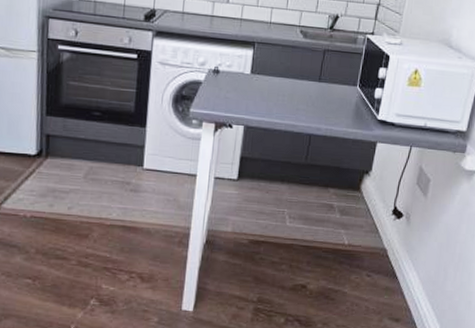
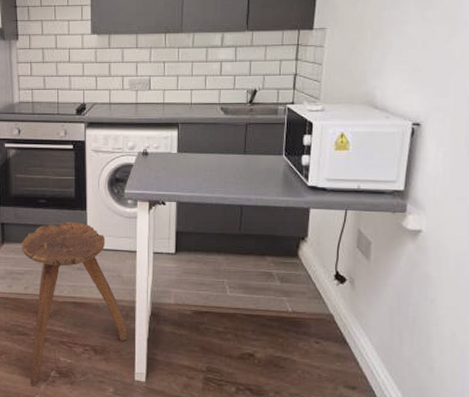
stool: none [66,139,179,315] -> present [22,222,128,386]

